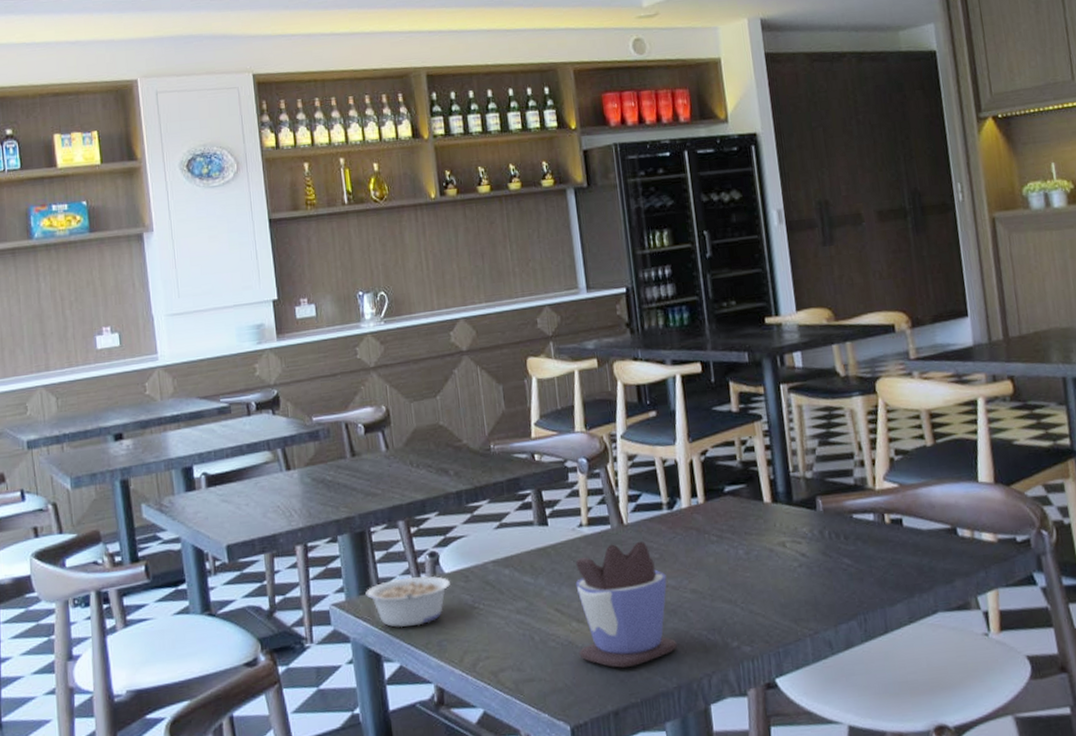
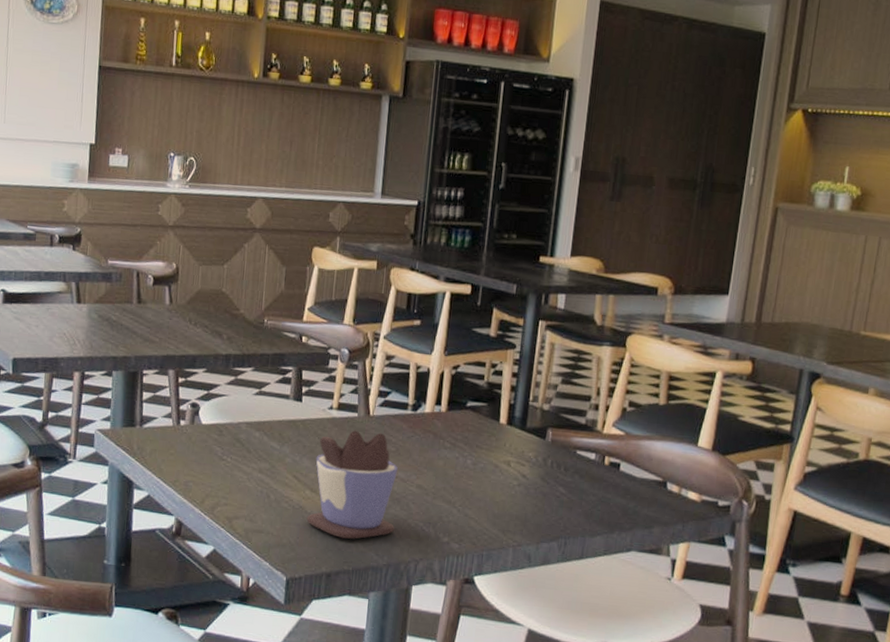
legume: present [365,575,450,628] -> none [129,420,205,465]

